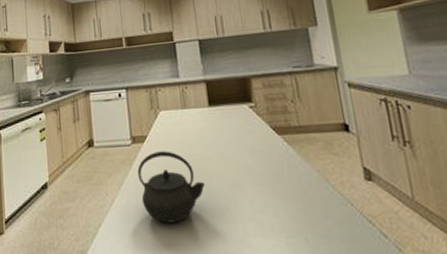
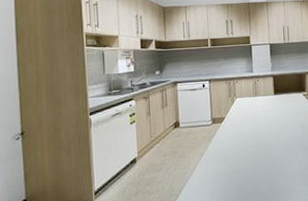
kettle: present [137,151,205,223] -> none [215,128,267,182]

